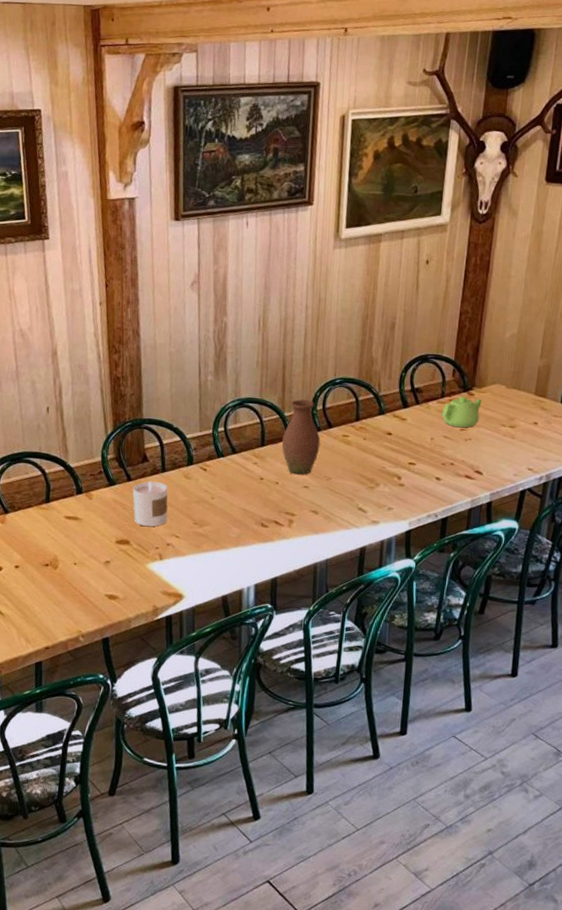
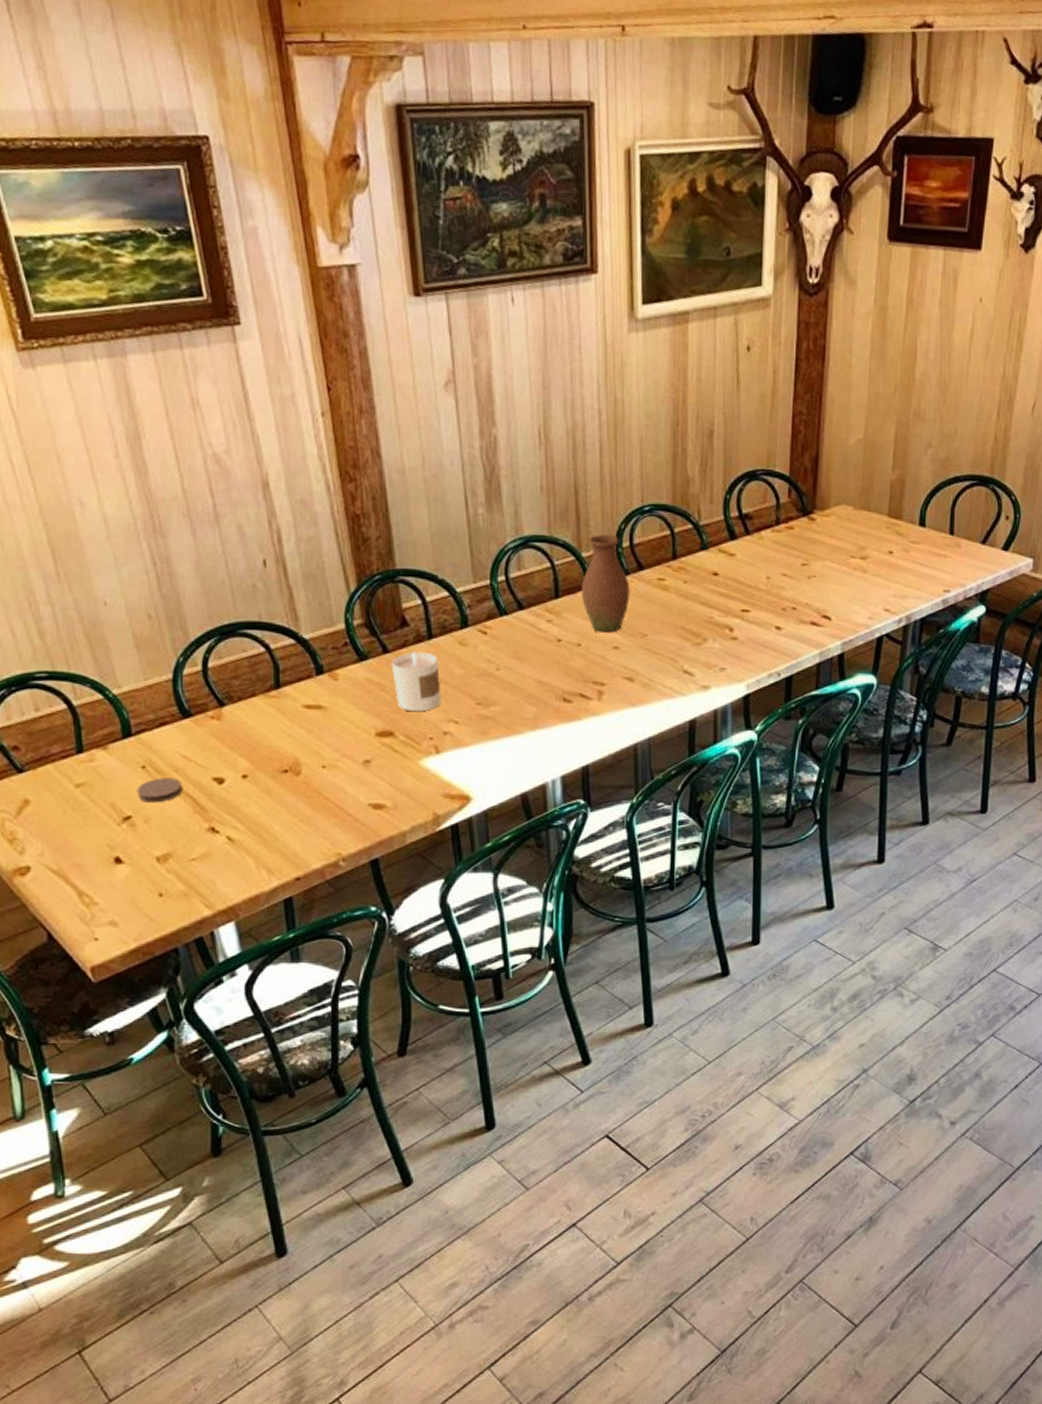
teapot: present [442,396,482,428] -> none [778,521,825,562]

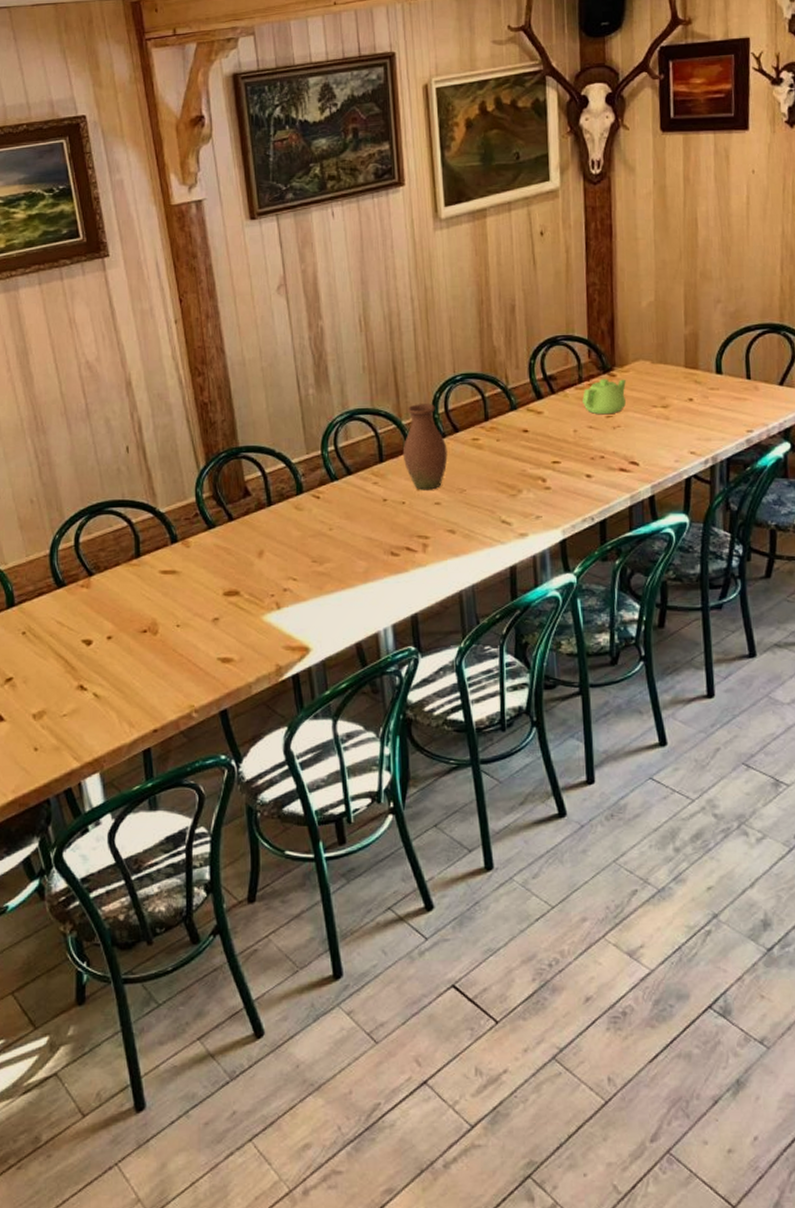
coaster: present [136,778,183,803] -> none [17,642,57,665]
candle: present [391,651,441,712] -> none [235,518,281,572]
teapot: none [778,521,825,562] -> present [582,378,626,415]

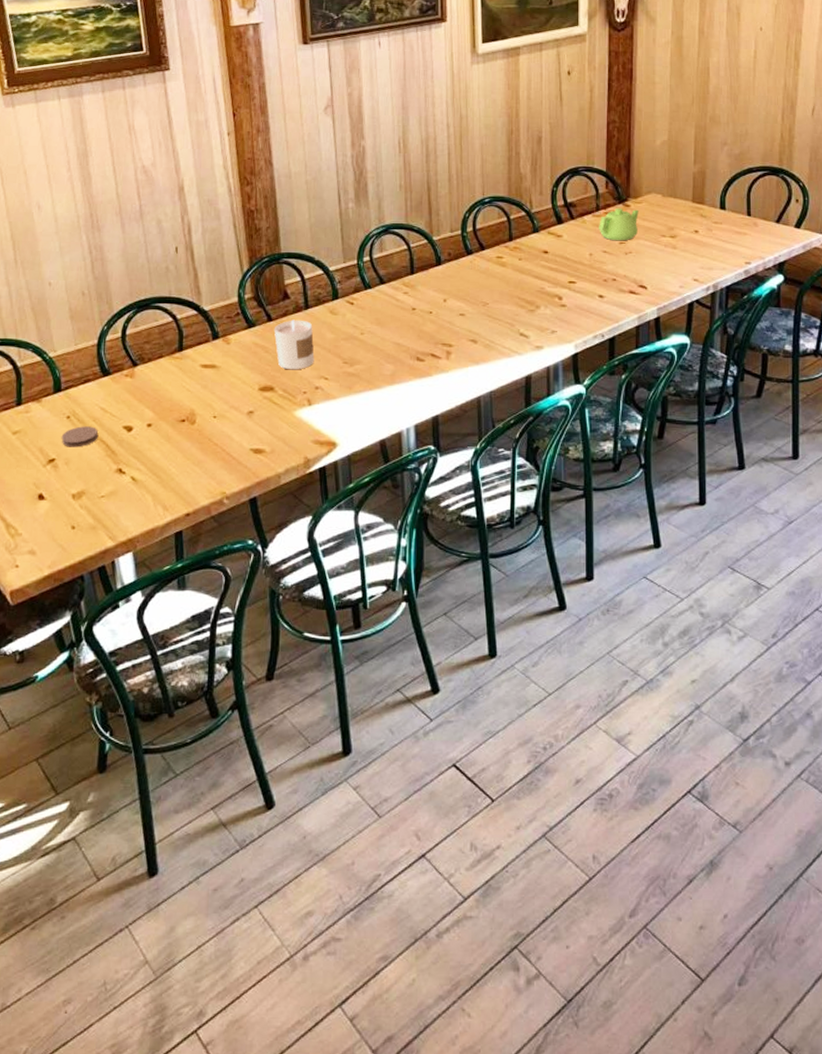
coaster: none [17,642,57,665] -> present [61,426,99,448]
candle: none [235,518,281,572] -> present [274,319,315,370]
vase: present [402,403,448,490] -> none [432,222,474,302]

